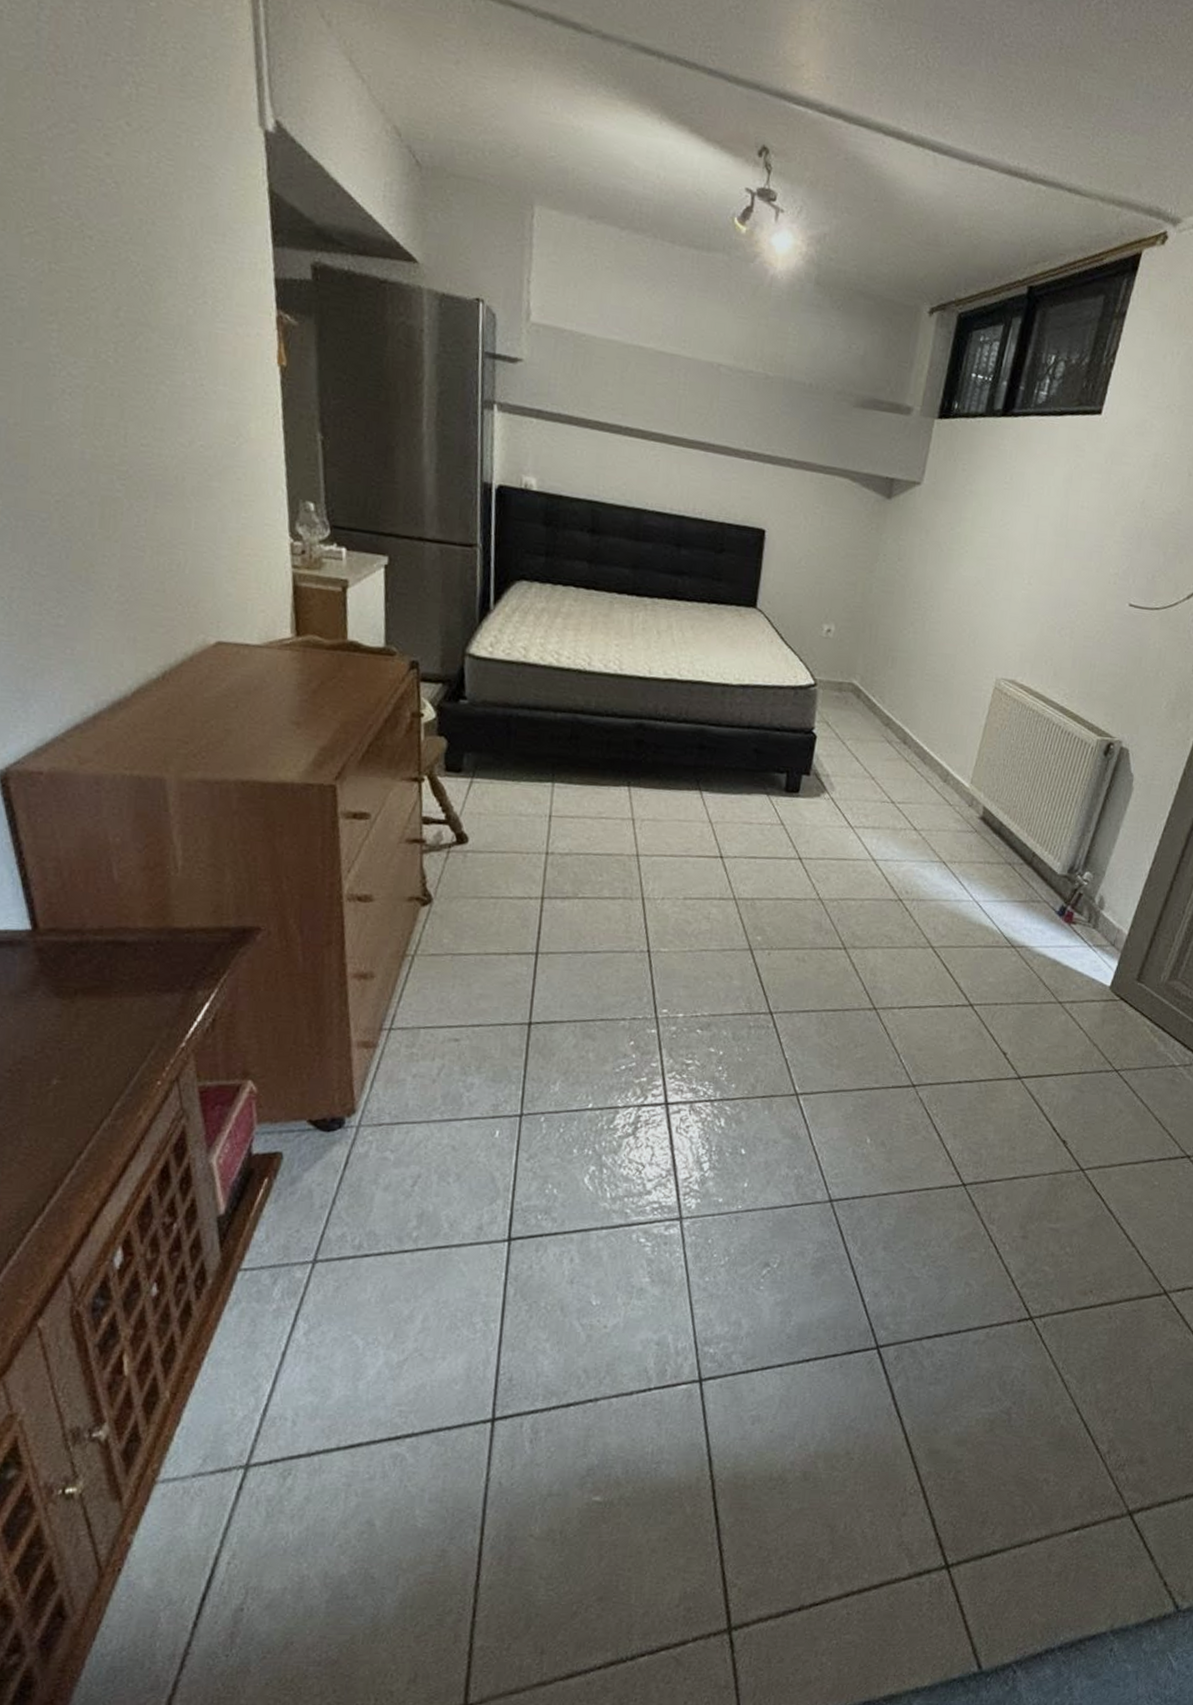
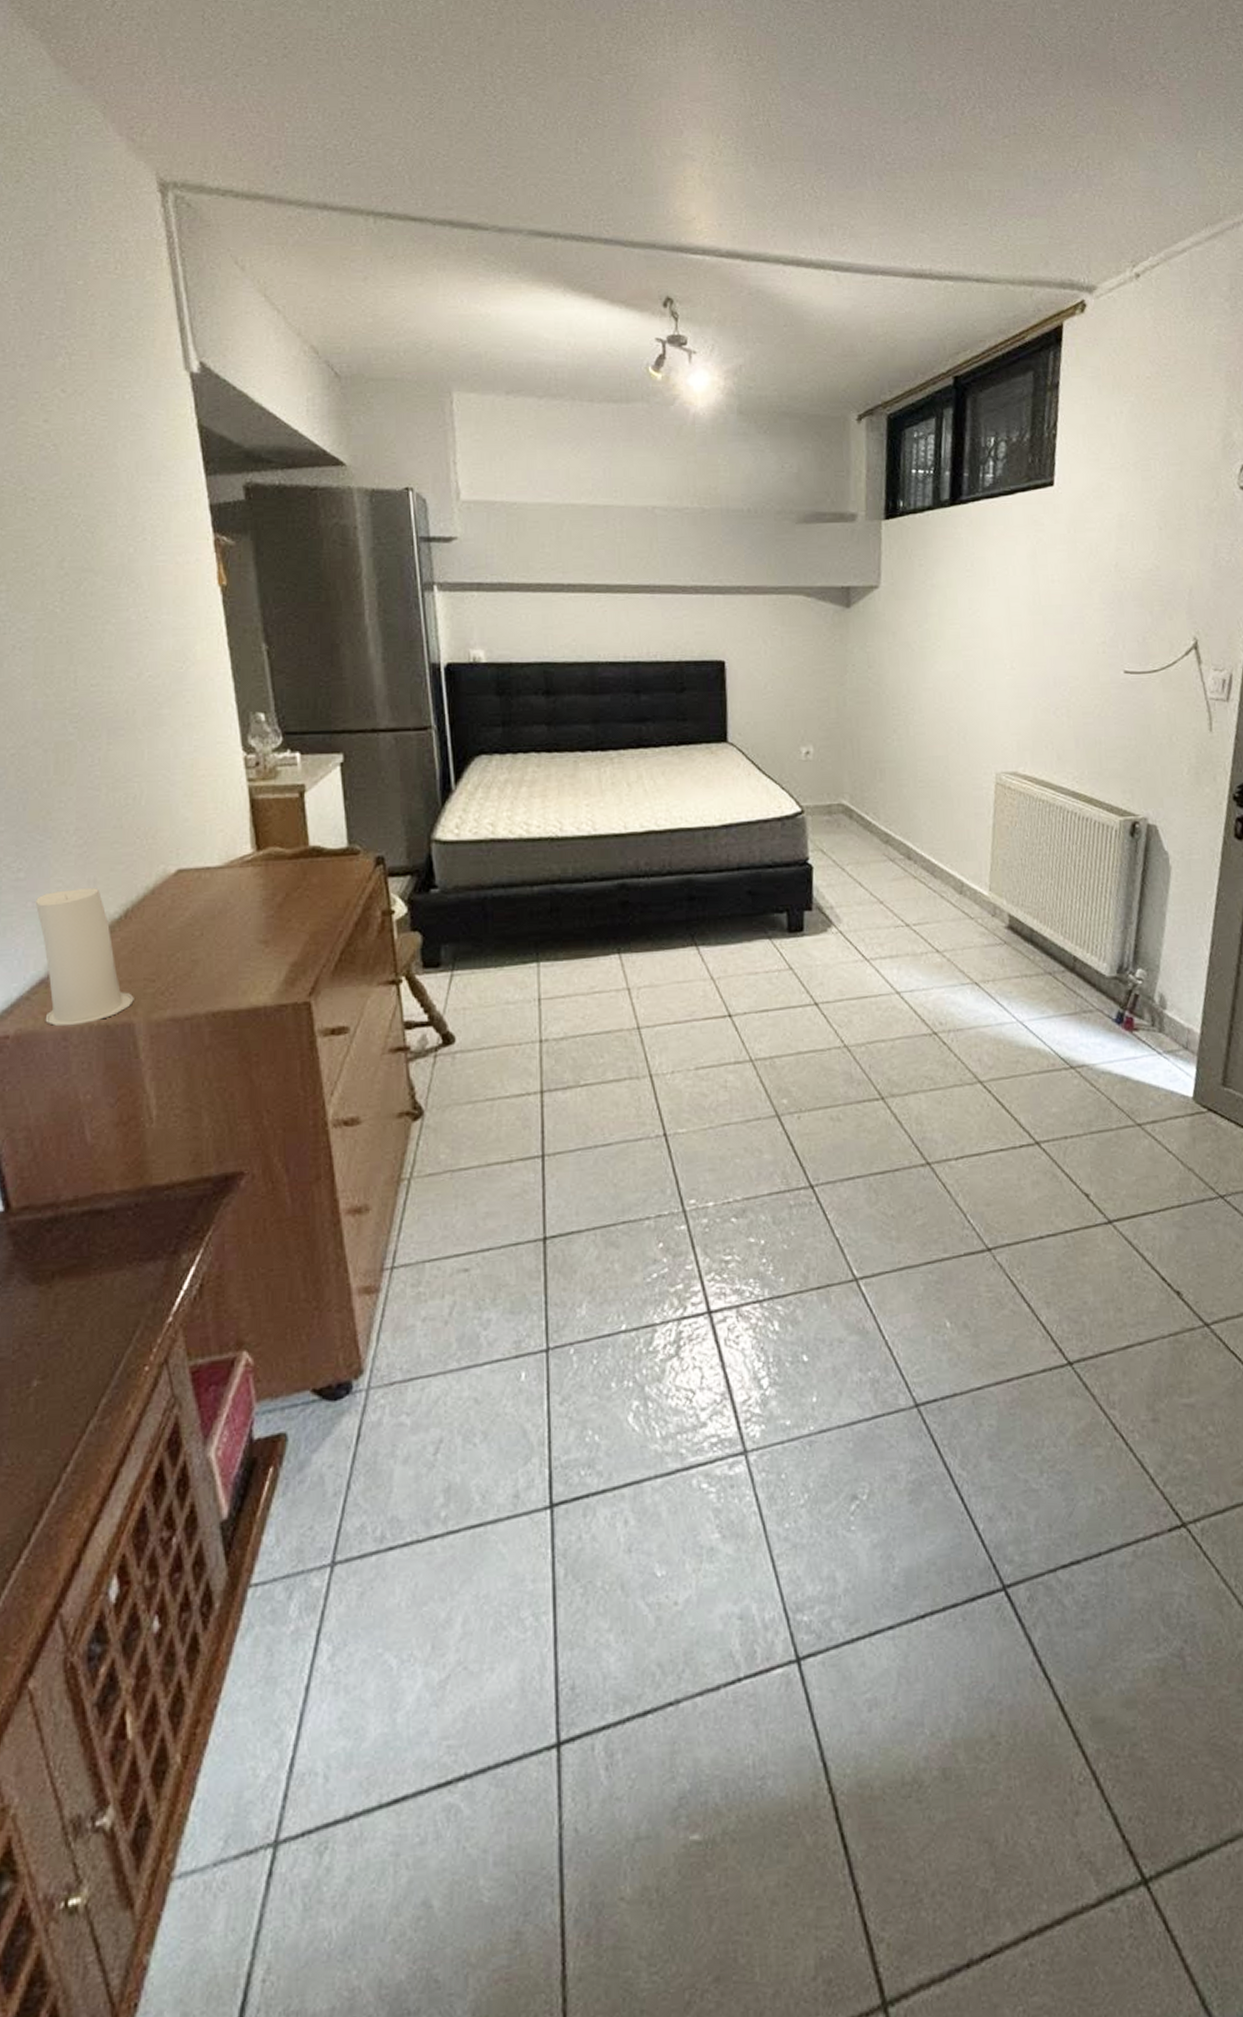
candle: none [75,643,167,773] -> present [36,887,134,1027]

